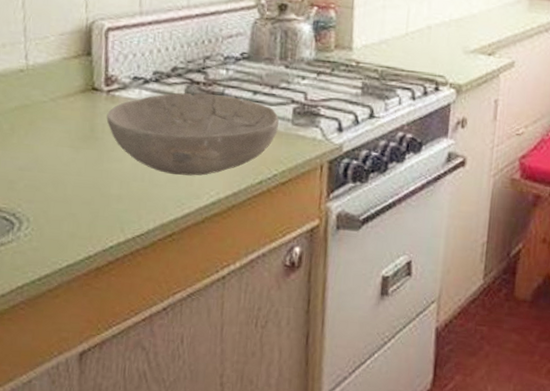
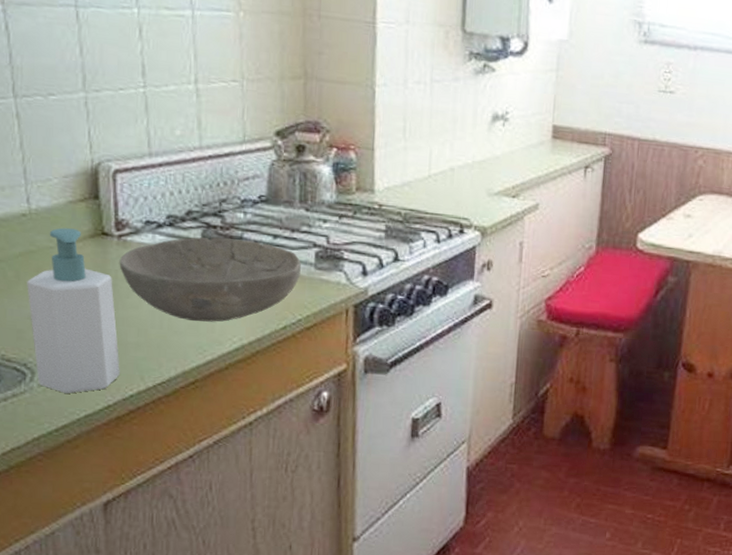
soap bottle: none [20,83,102,244] -> present [27,228,120,394]

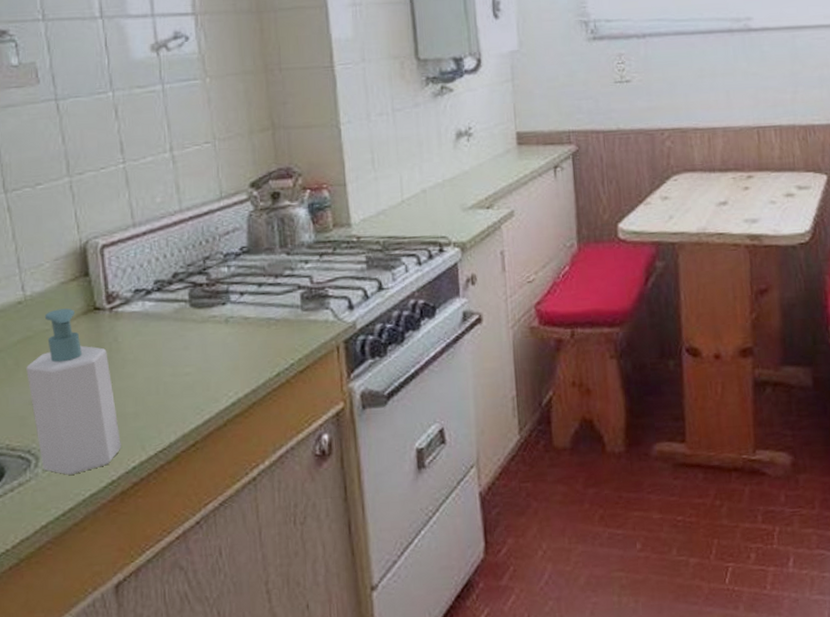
bowl: present [119,237,302,322] -> none [112,292,289,382]

